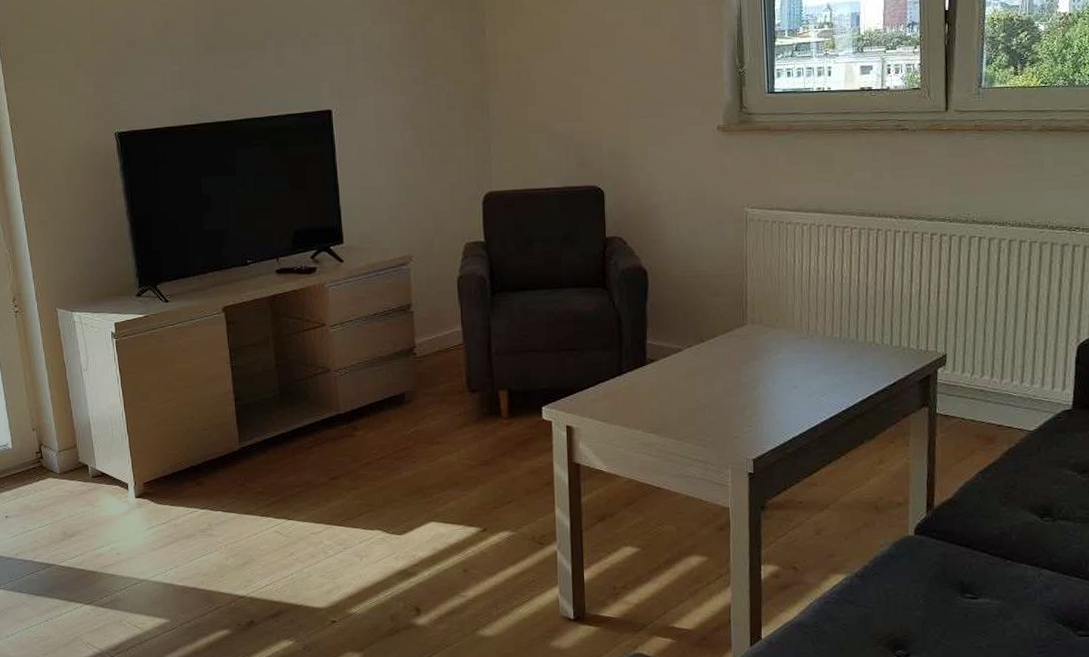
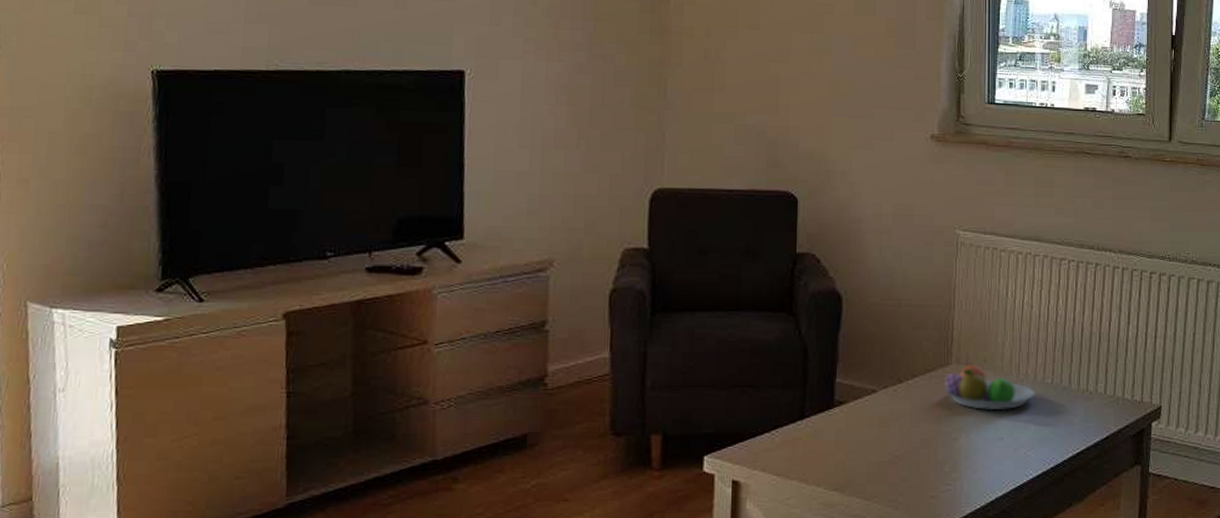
fruit bowl: none [742,323,825,363] -> present [945,363,1035,411]

